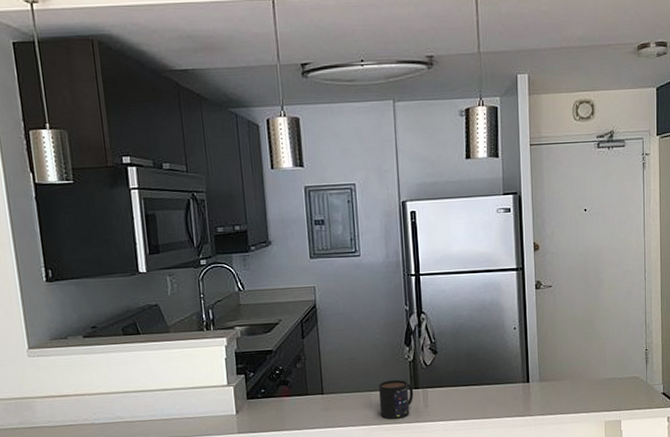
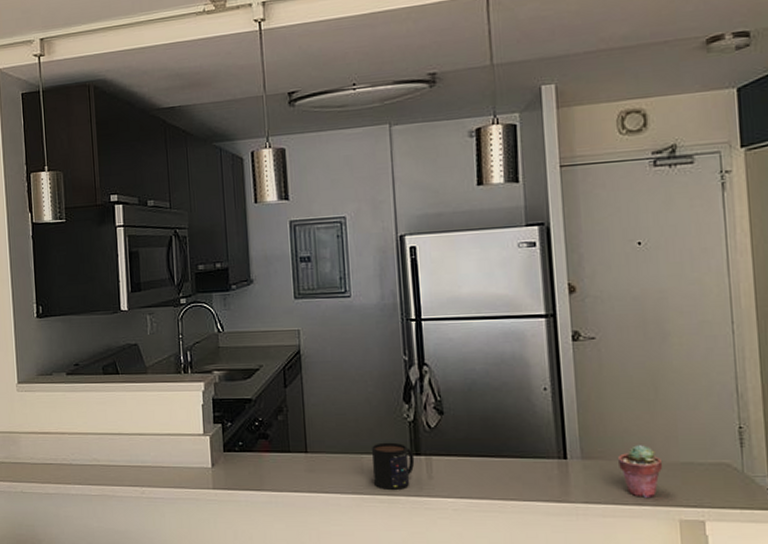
potted succulent: none [565,367,595,407] -> present [618,444,663,498]

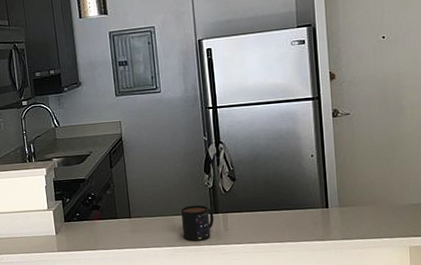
potted succulent: present [618,444,663,498] -> none [366,192,398,232]

